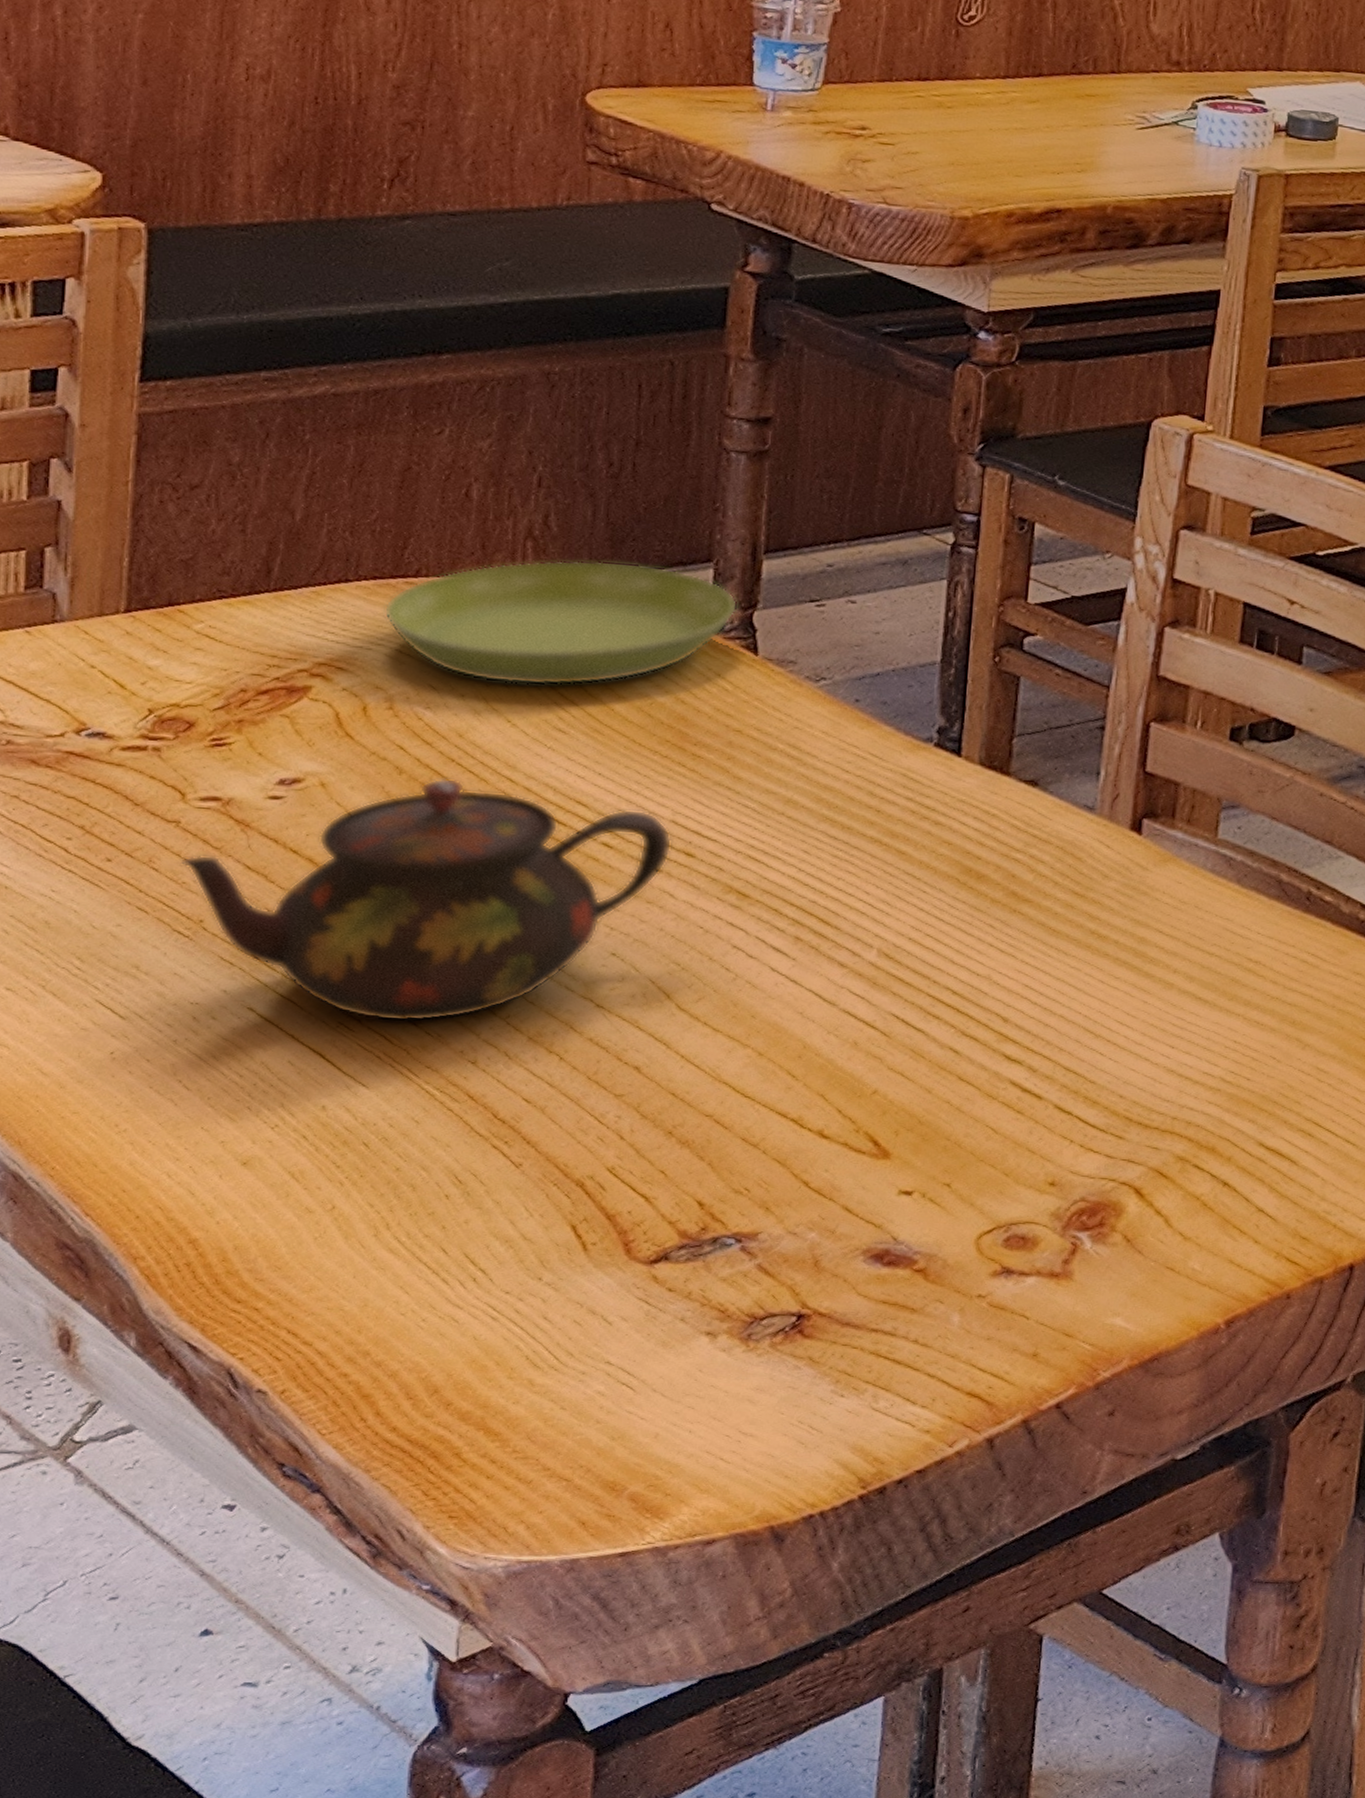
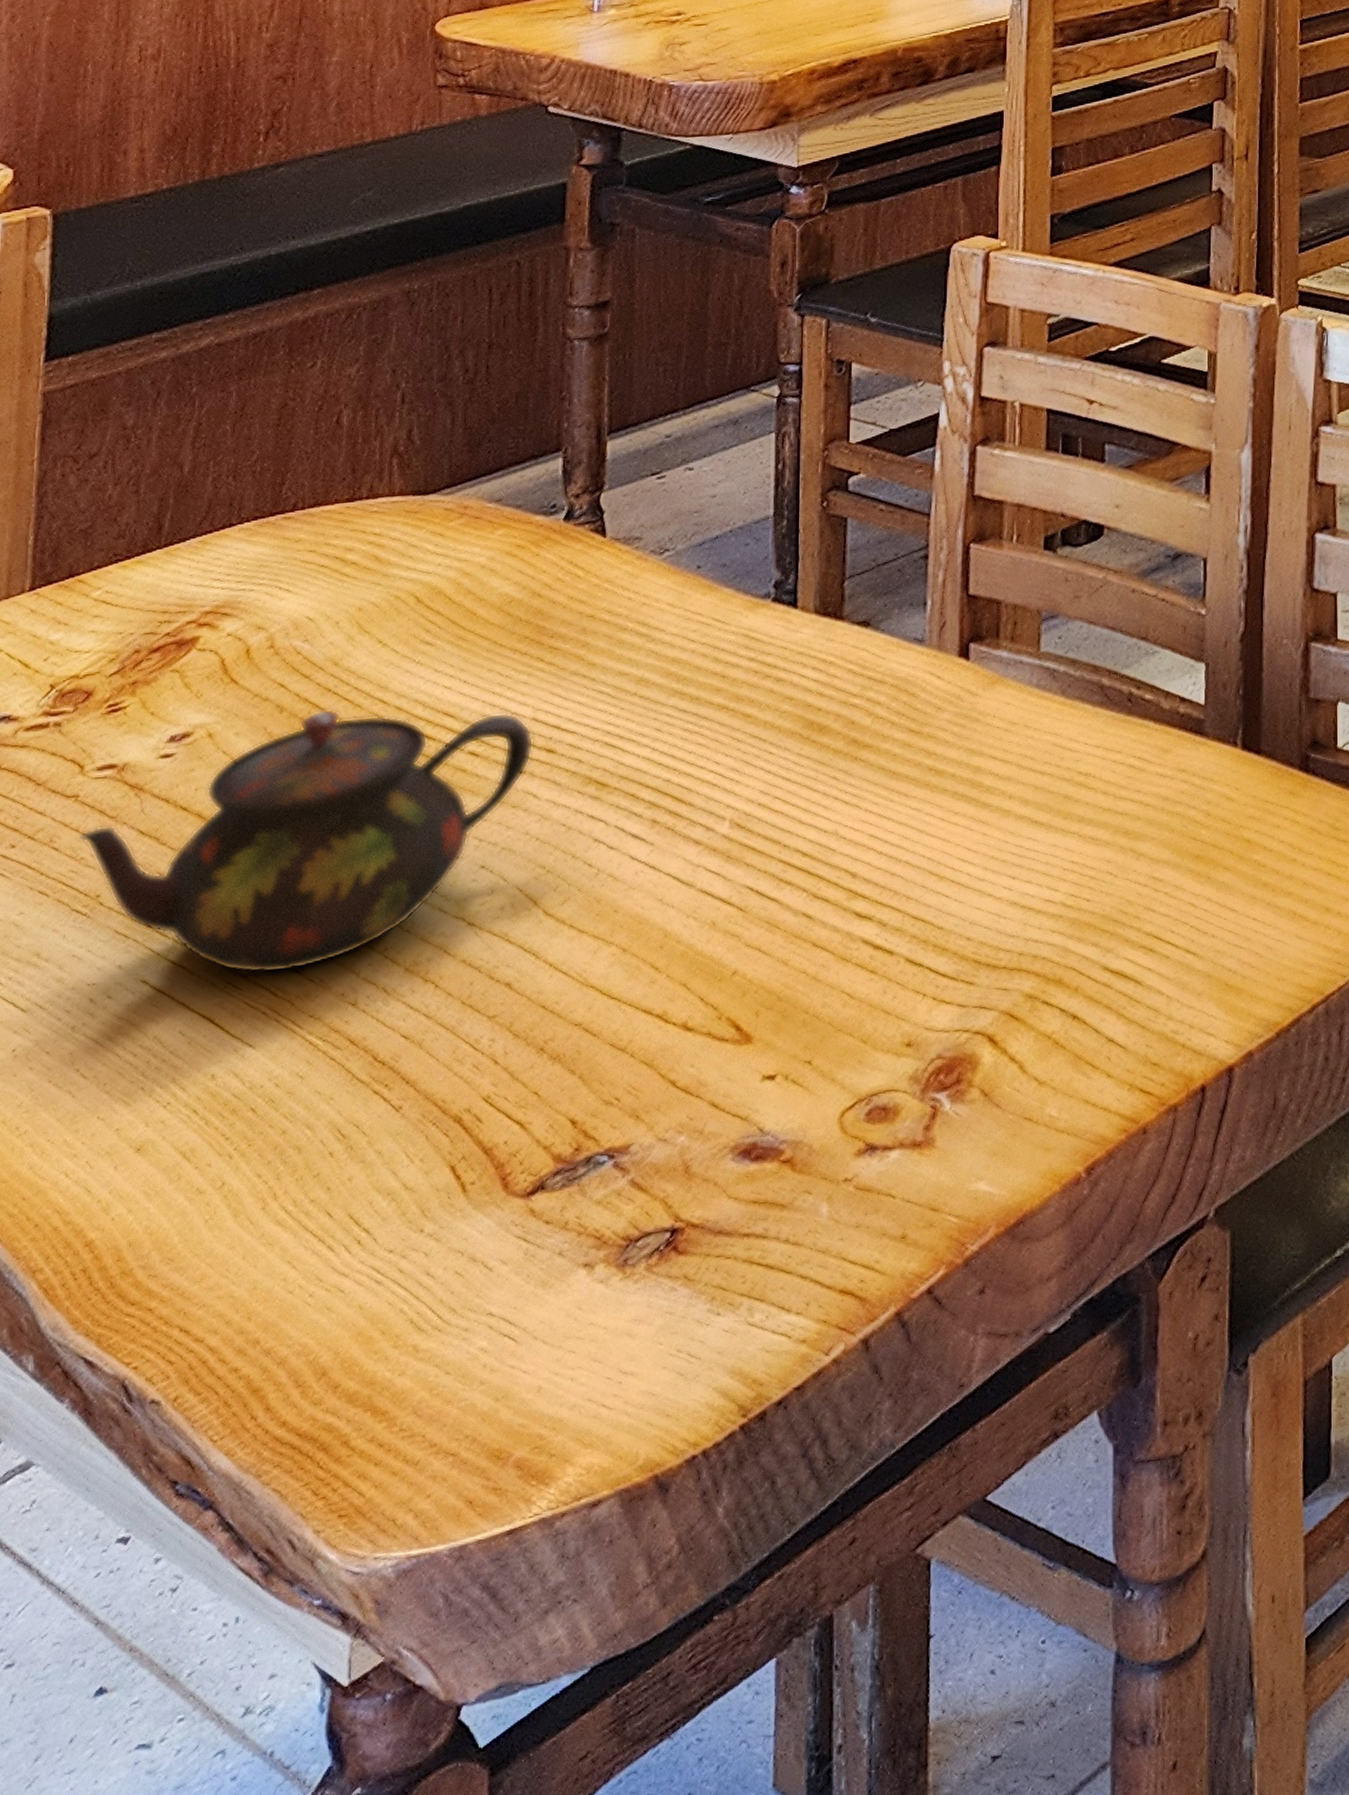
saucer: present [383,560,738,686] -> none [264,463,586,605]

